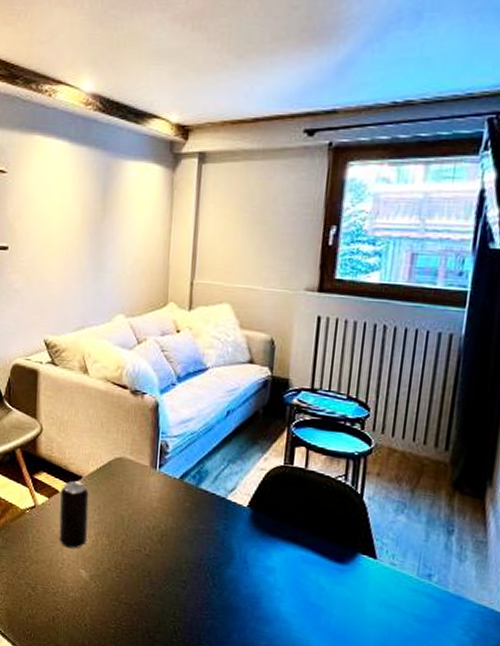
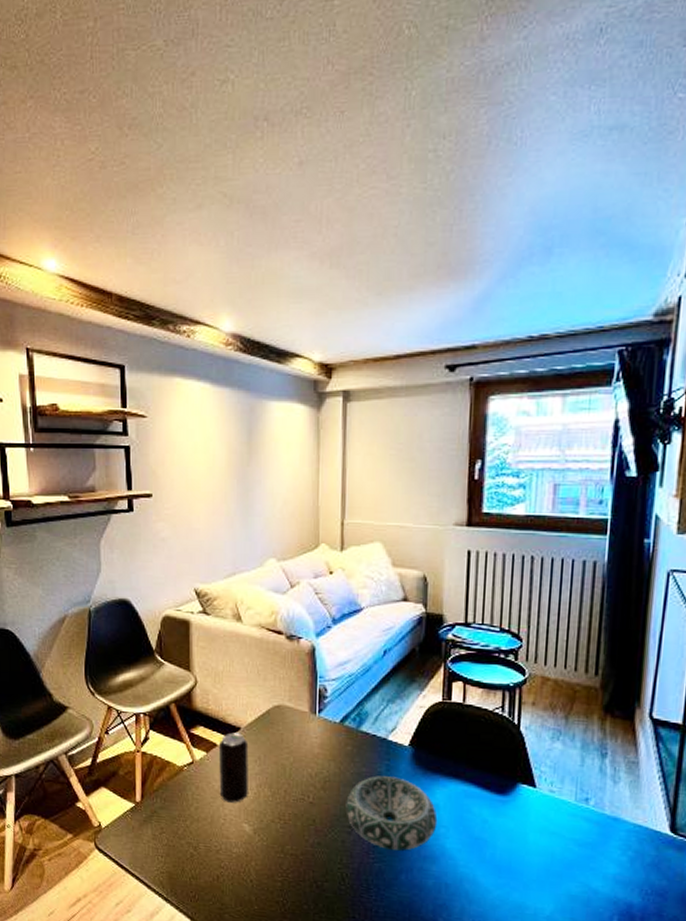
decorative bowl: none [181,534,273,610] -> present [346,776,438,851]

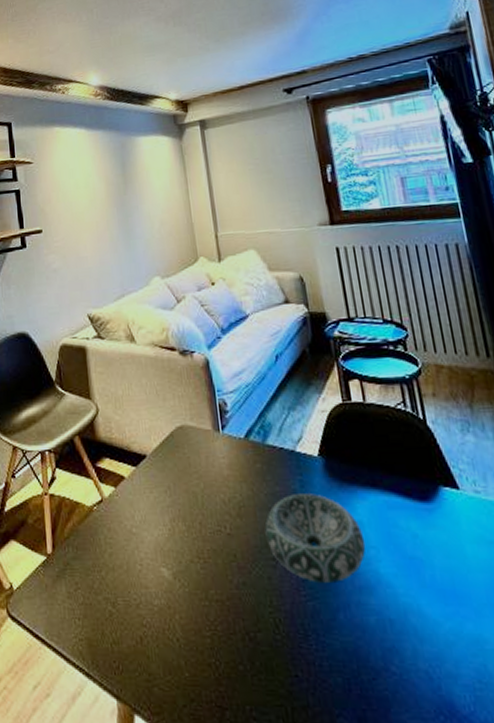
beverage can: present [218,732,249,803] -> none [126,461,162,544]

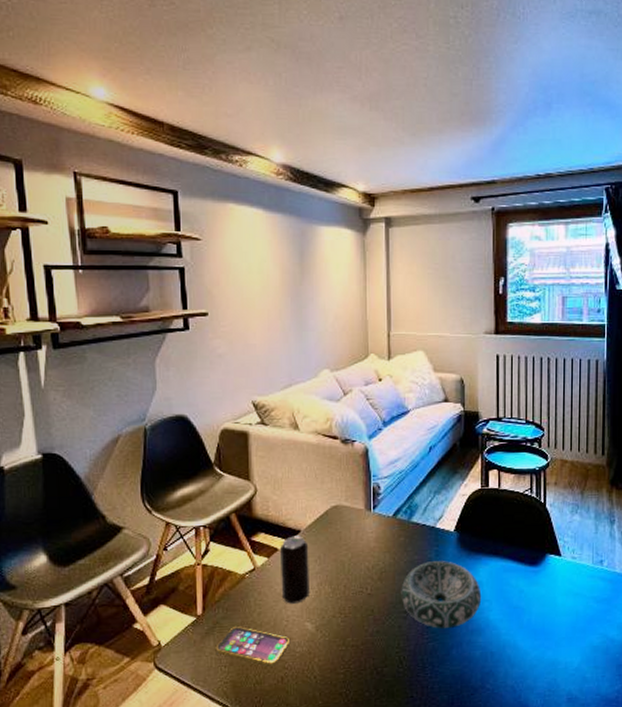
smartphone: none [68,570,146,622] -> present [215,627,289,667]
beverage can: none [126,461,162,544] -> present [279,536,310,604]

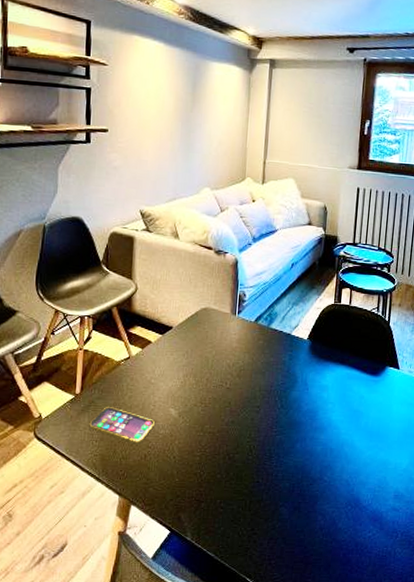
beverage can: present [279,536,310,604] -> none [151,331,179,391]
decorative bowl: present [401,561,482,629] -> none [256,364,327,424]

